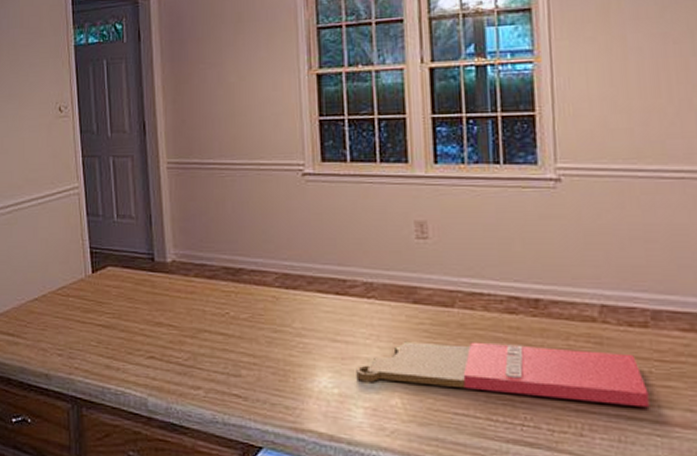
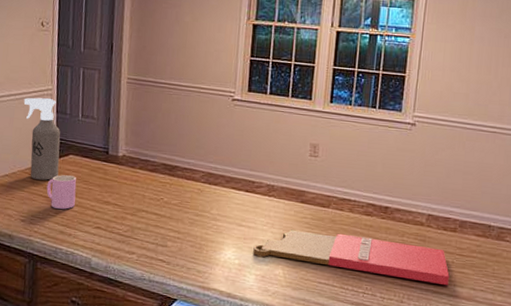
spray bottle: none [47,199,96,301] -> present [24,97,61,180]
cup: none [84,293,120,337] -> present [46,175,77,209]

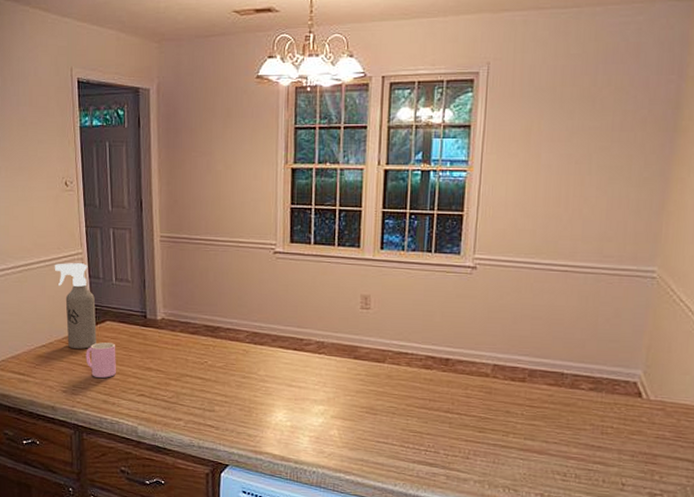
cutting board: present [253,229,450,286] -> none [305,387,519,440]

